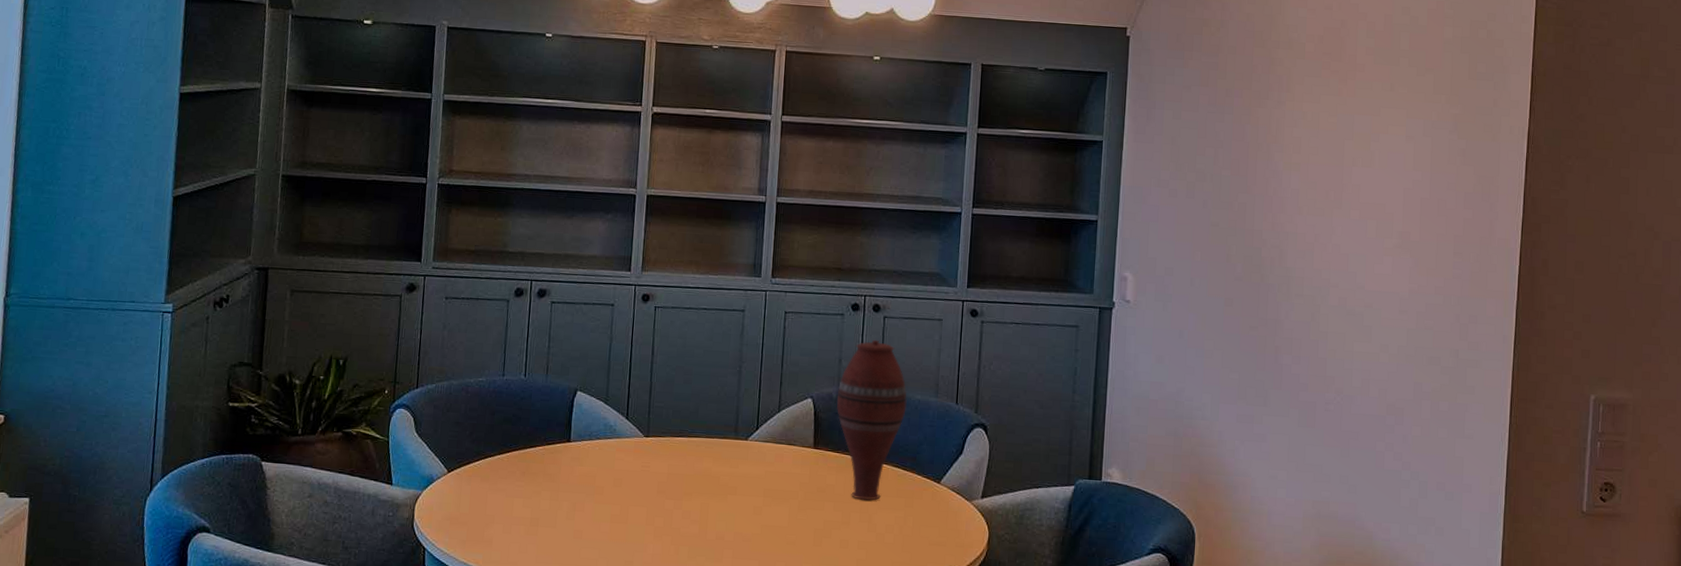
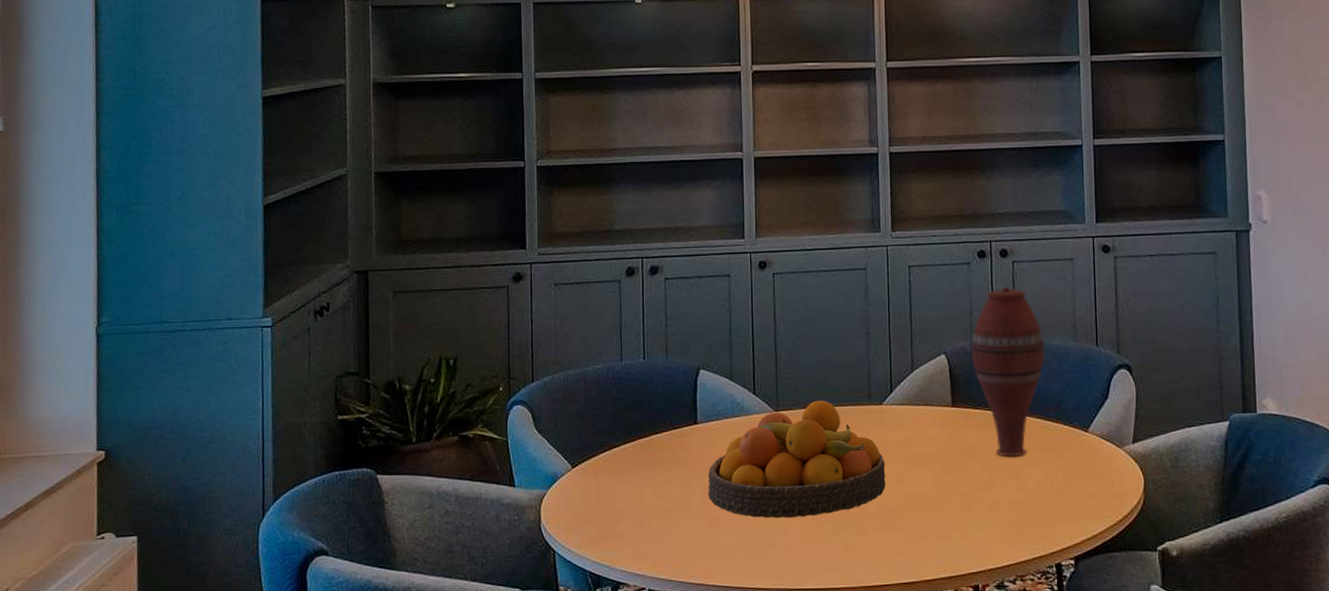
fruit bowl: none [574,430,746,539] -> present [708,400,886,519]

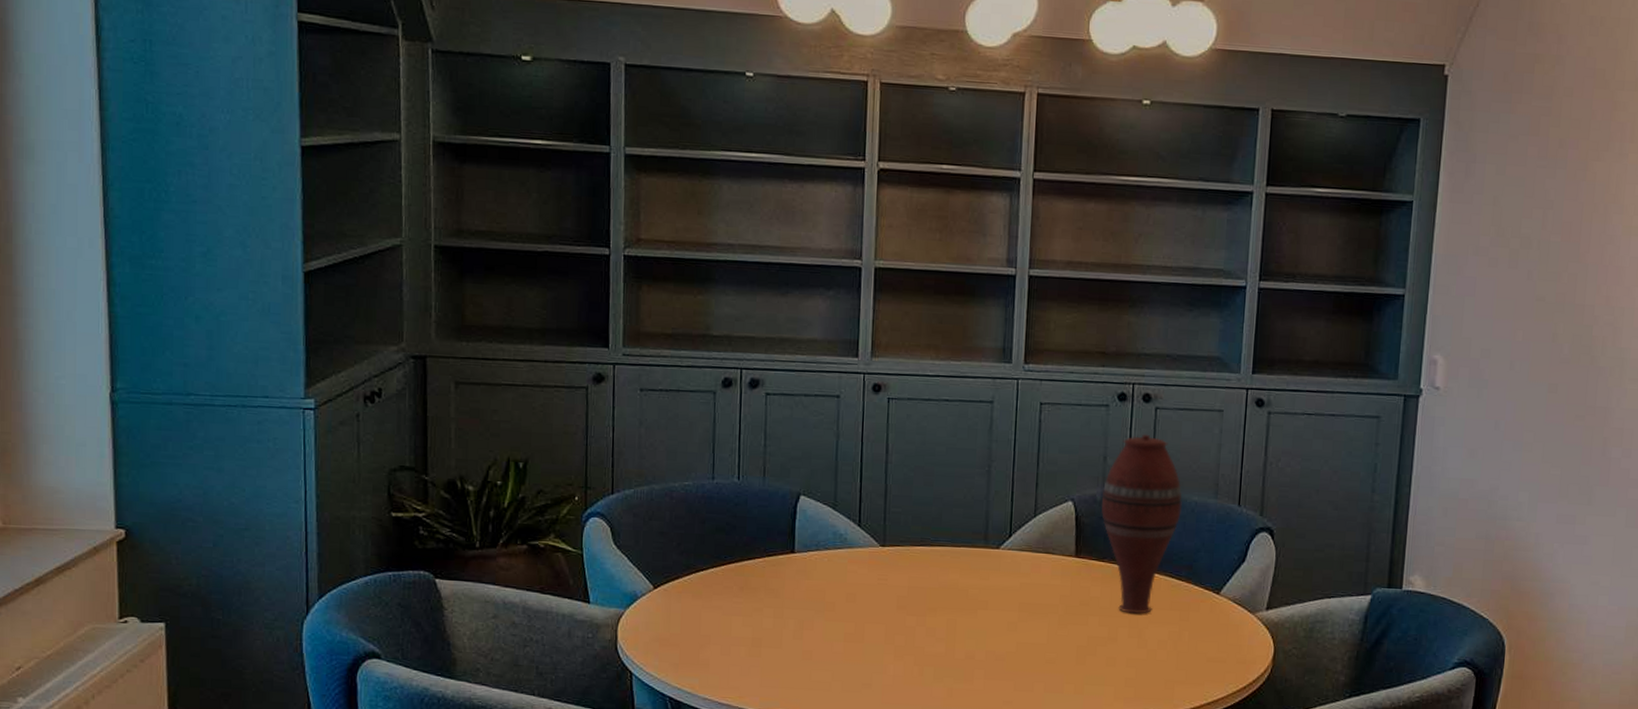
fruit bowl: present [708,400,886,519] -> none [802,538,998,659]

